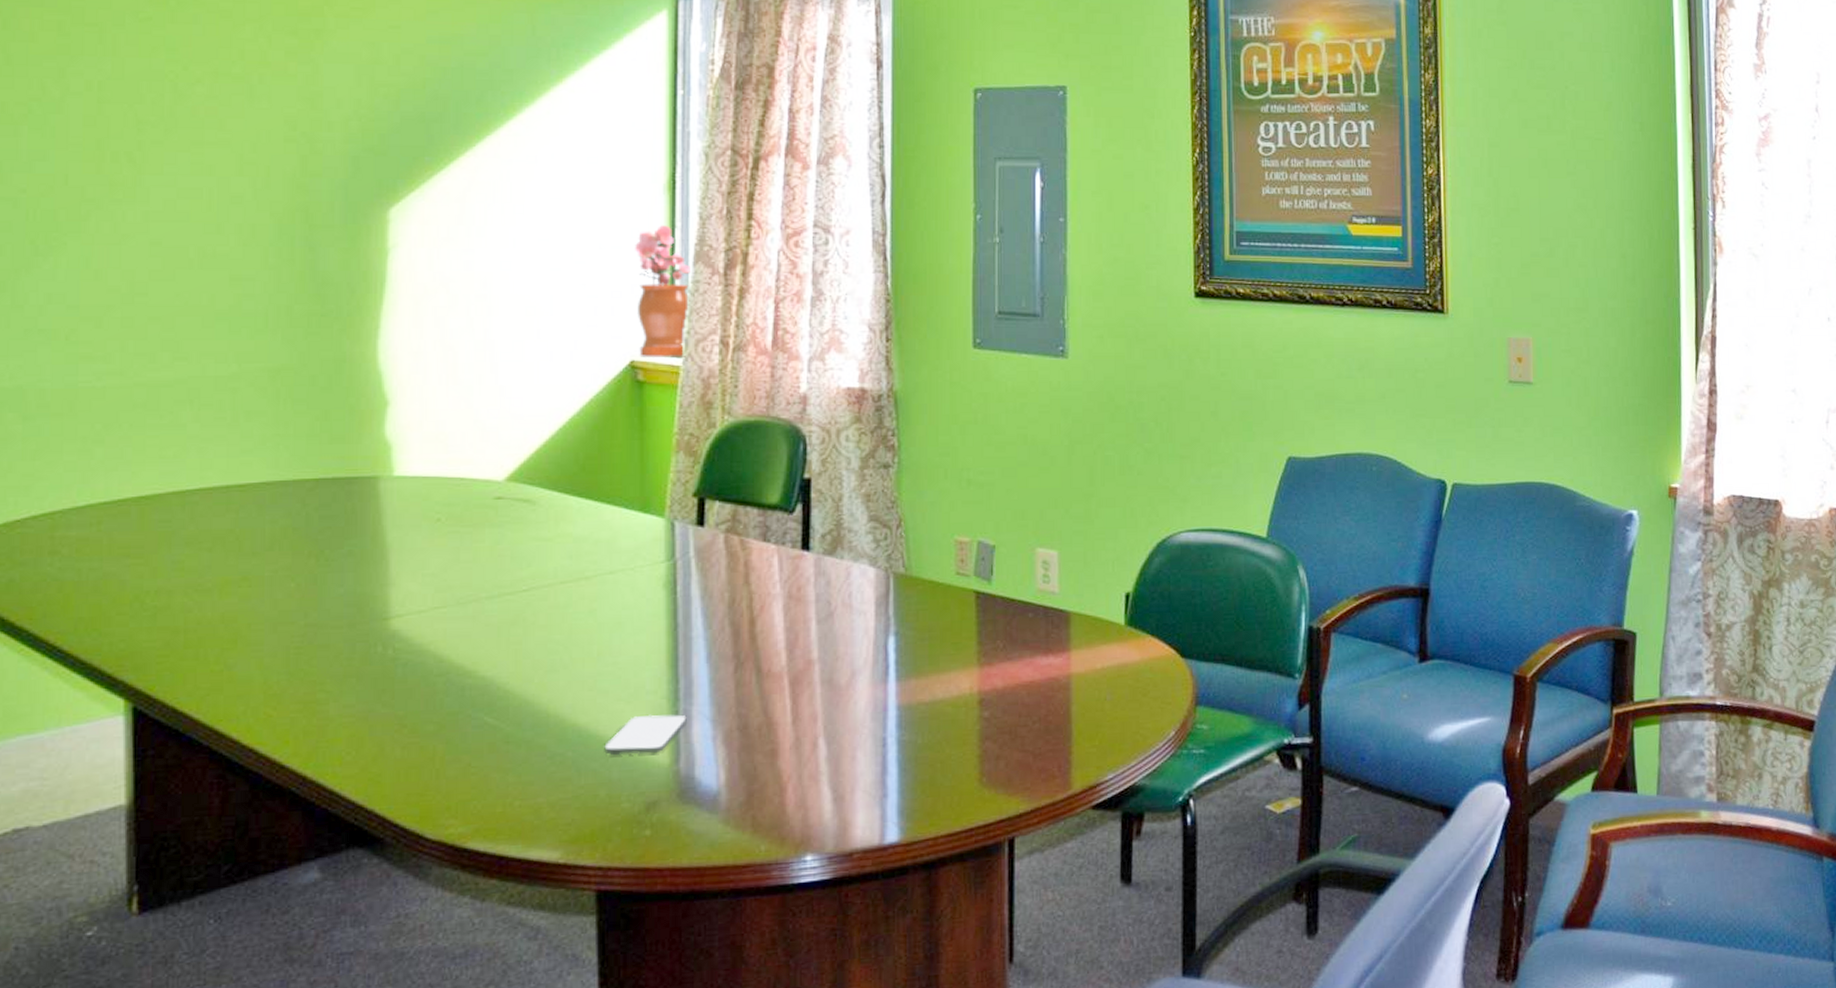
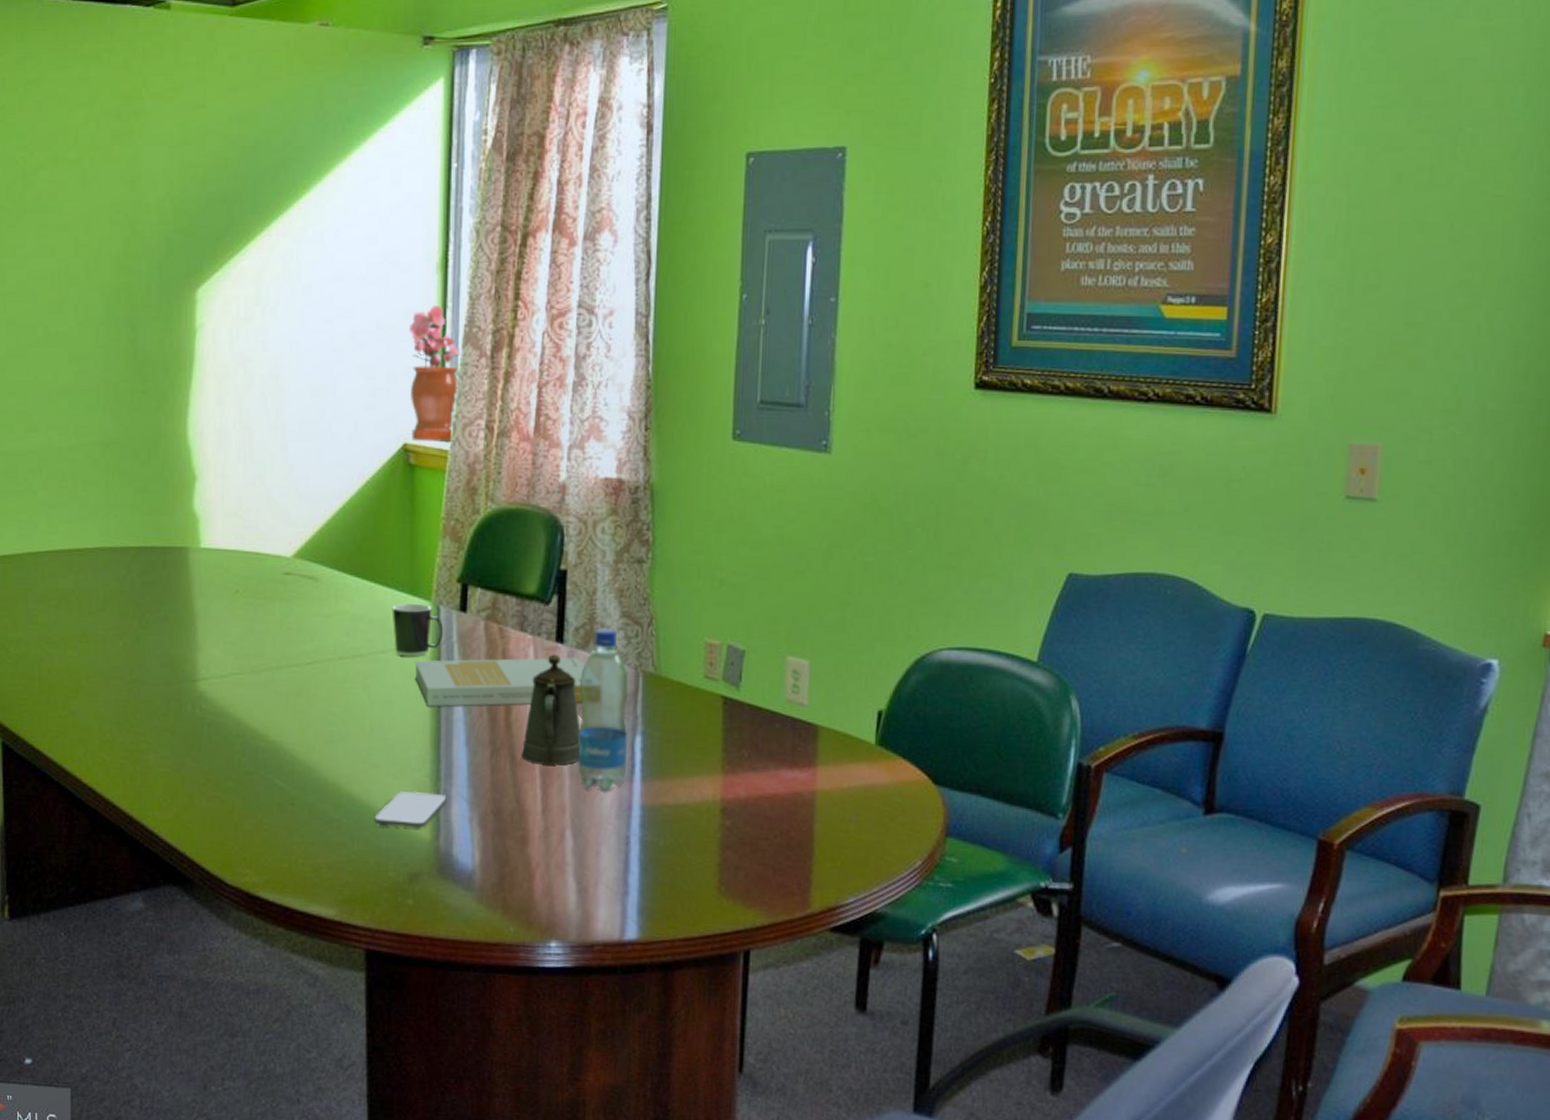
mug: none [620,520,679,576] -> present [392,603,444,657]
book: none [648,564,833,626] -> present [414,657,585,708]
coffee pot: none [767,562,830,674] -> present [521,654,580,766]
bottle: none [829,533,881,696] -> present [578,628,629,791]

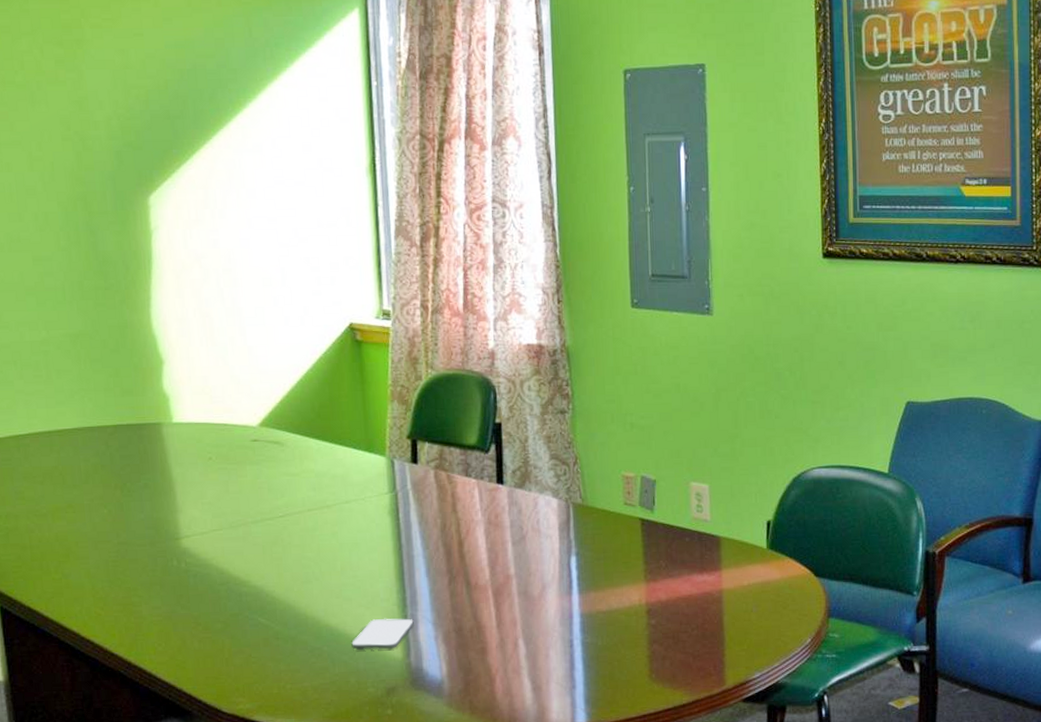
mug: present [392,603,444,657] -> none [351,459,399,505]
potted flower: present [409,304,461,443] -> none [346,203,394,321]
book: present [414,657,585,708] -> none [376,496,524,546]
coffee pot: present [521,654,580,766] -> none [475,494,525,587]
bottle: present [578,628,629,791] -> none [520,469,566,605]

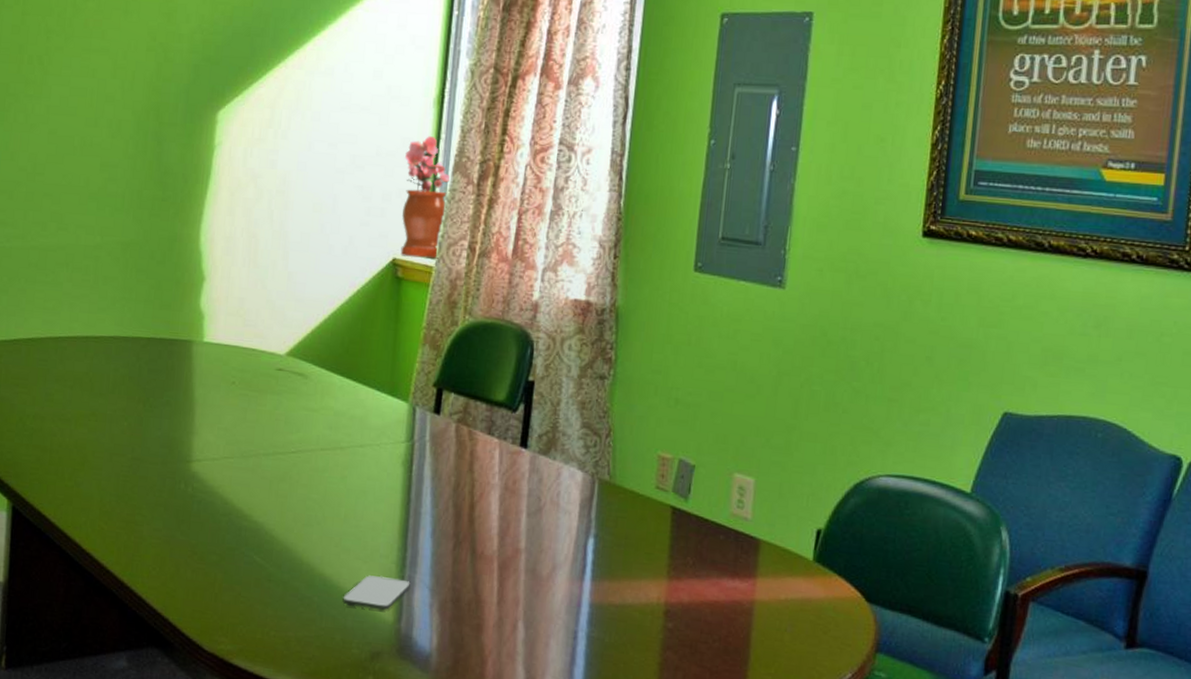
potted flower: none [346,203,394,321] -> present [400,135,451,260]

